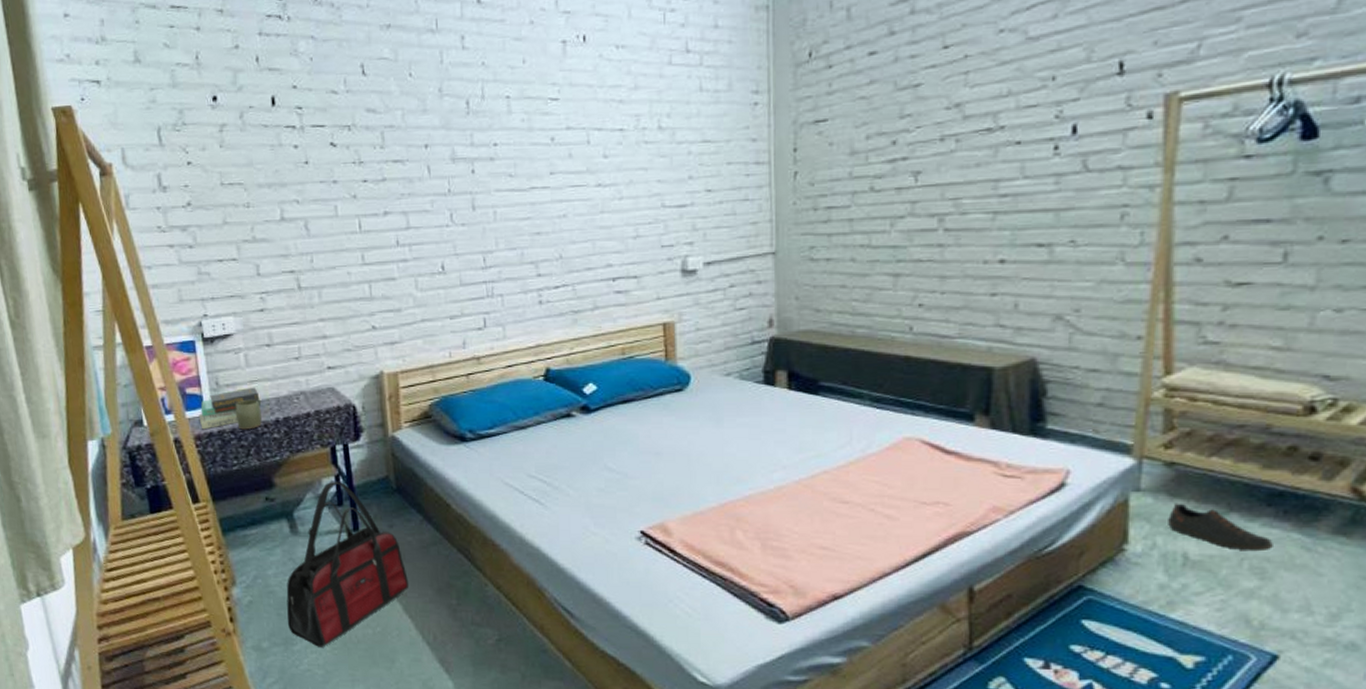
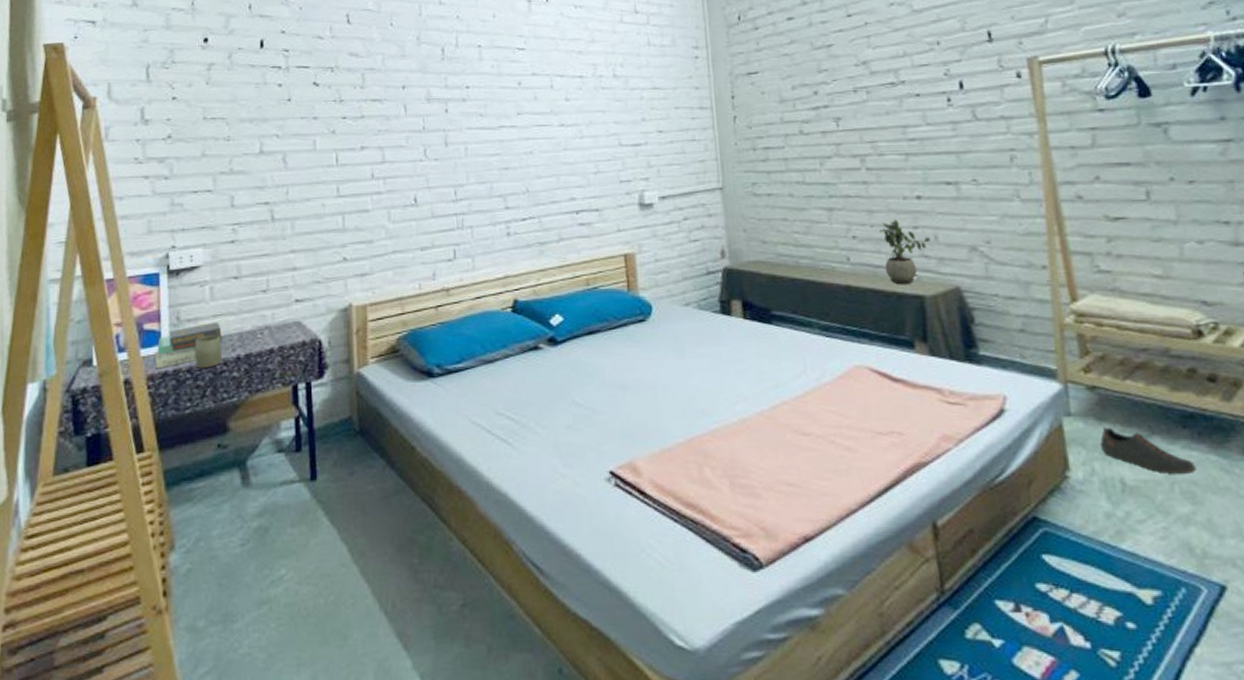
duffel bag: present [286,481,409,647] -> none [230,423,368,624]
potted plant: none [951,285,1009,355] -> present [879,219,931,284]

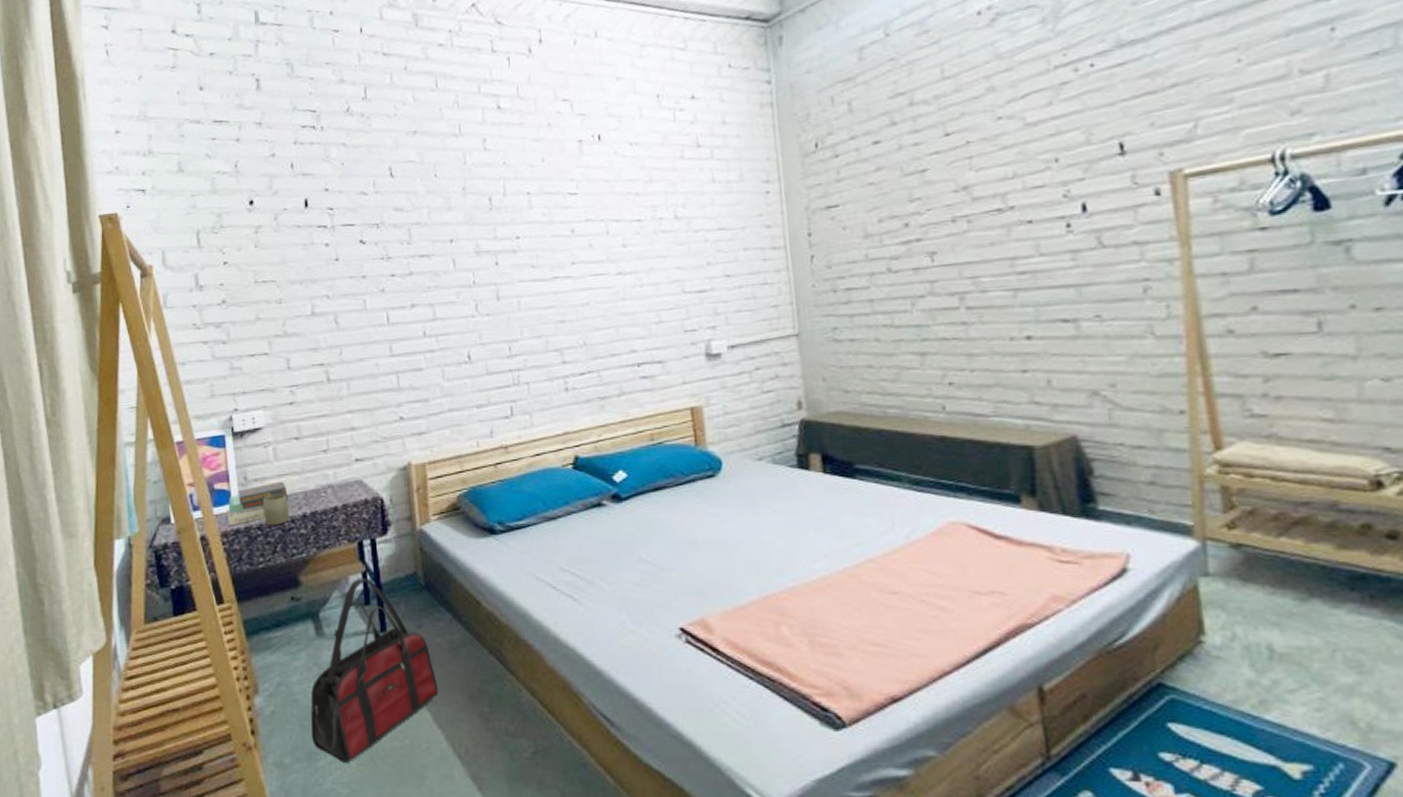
duffel bag: none [230,423,368,624] -> present [310,578,439,763]
potted plant: present [879,219,931,284] -> none [981,363,1042,434]
shoe: present [1099,427,1197,475] -> none [1243,588,1366,642]

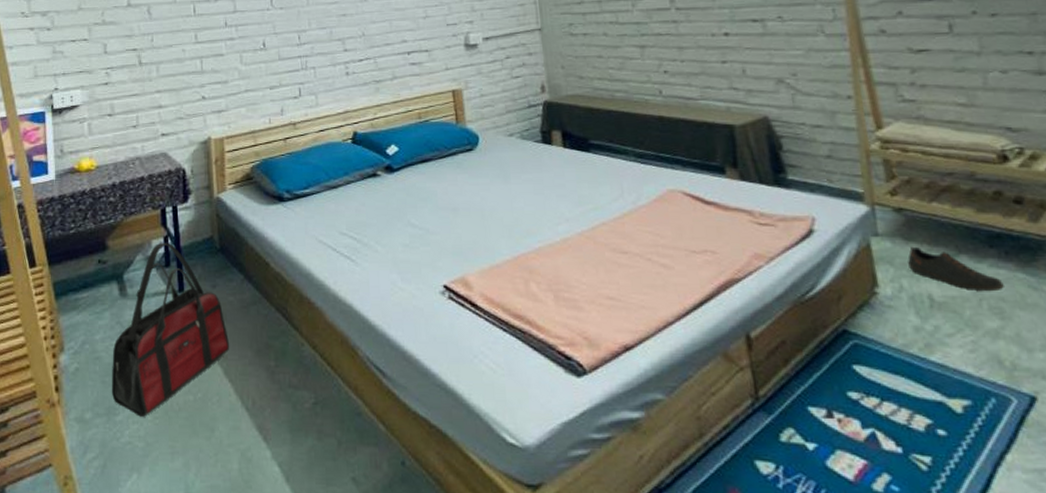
books: present [226,481,288,526] -> none [42,153,99,195]
mug: present [262,493,289,526] -> none [76,165,100,194]
shoe: none [1243,588,1366,642] -> present [907,246,1004,292]

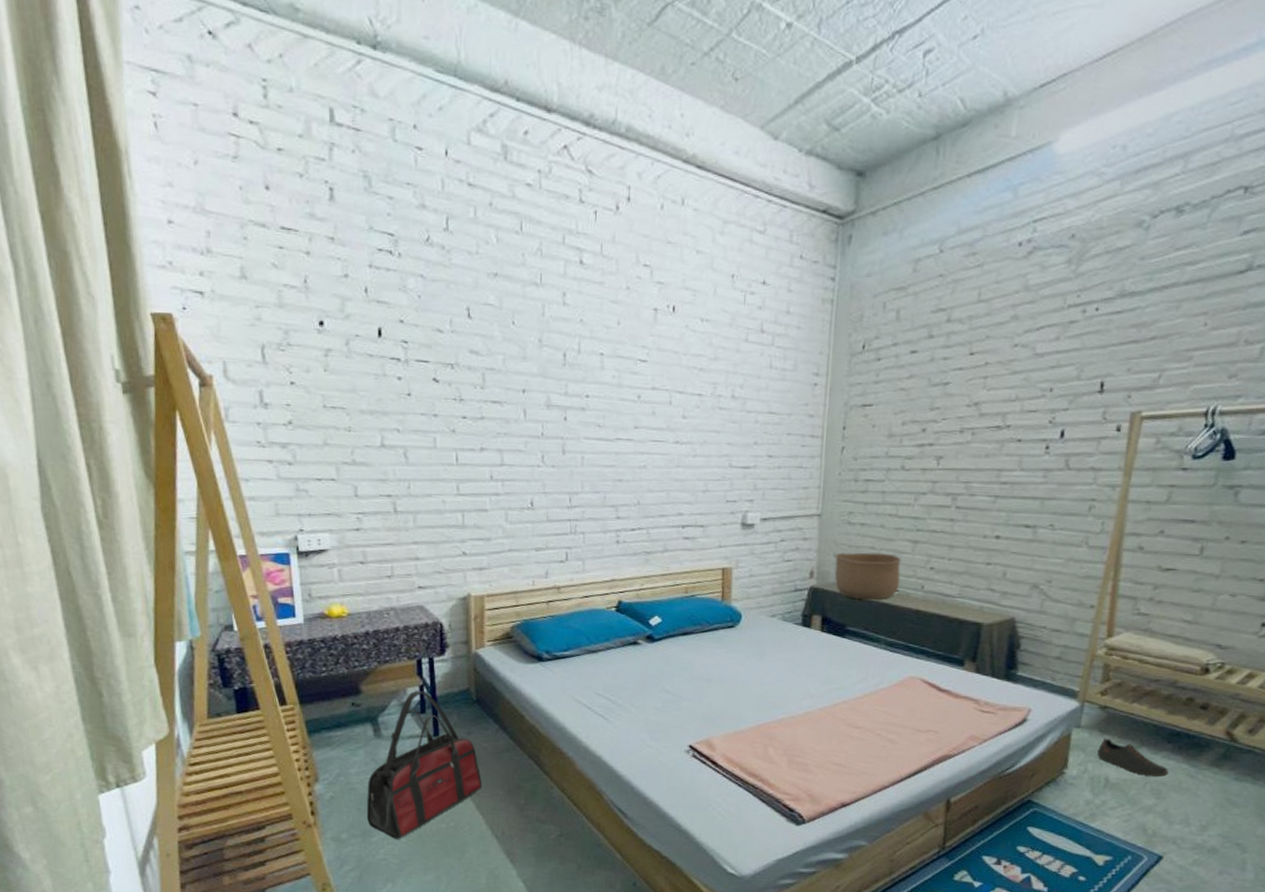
basket: none [563,61,636,111] -> present [834,552,901,600]

